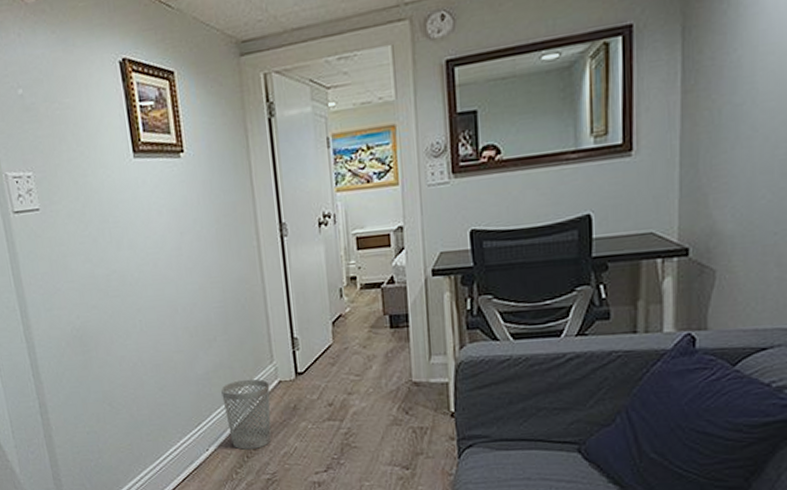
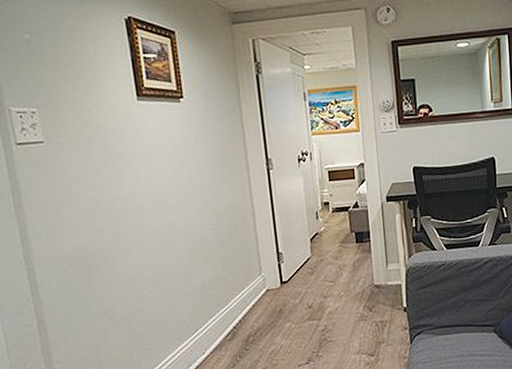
wastebasket: present [221,379,272,450] -> none [216,288,261,351]

